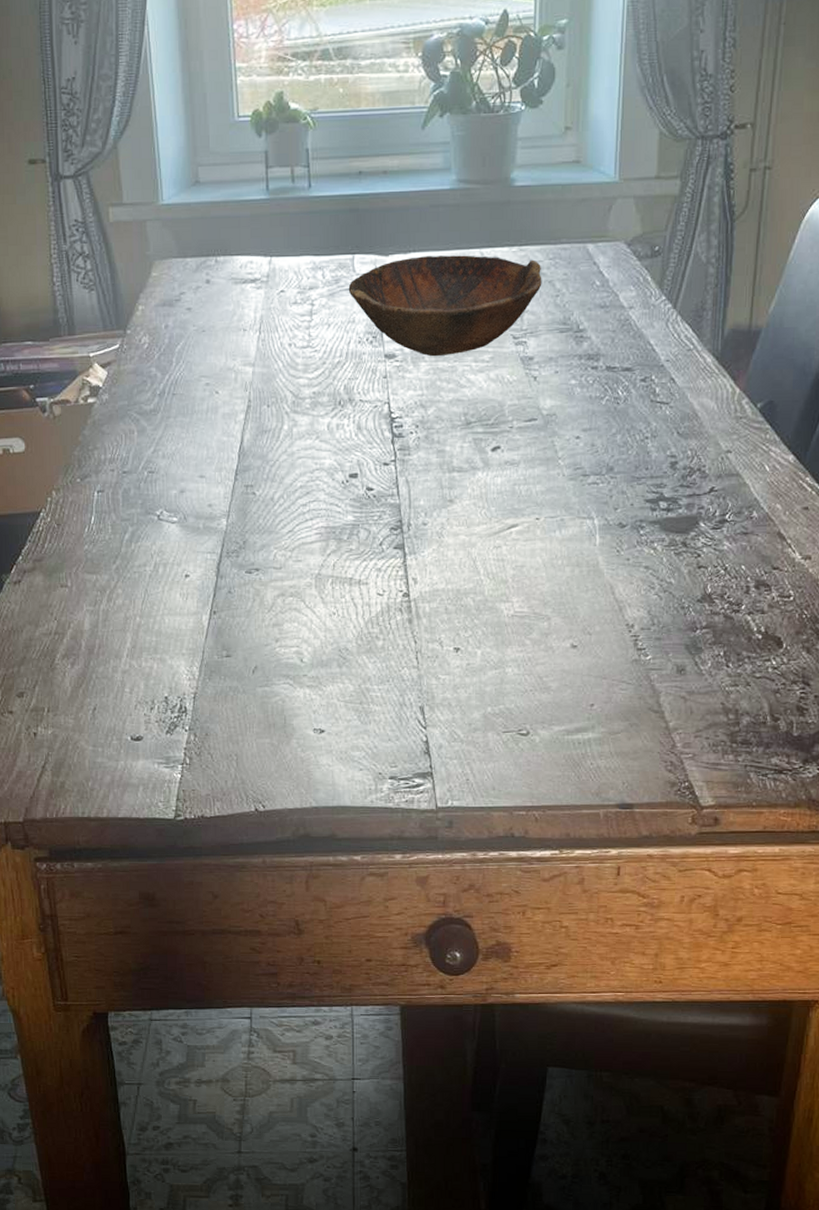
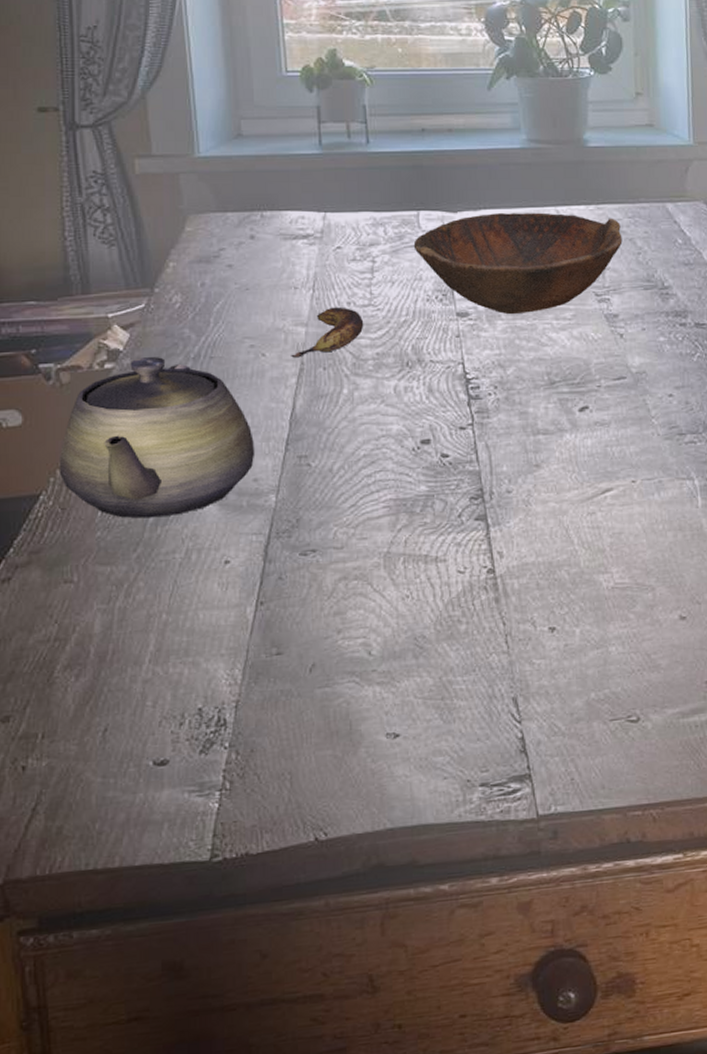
teapot: none [55,393,210,535] -> present [60,357,255,519]
banana: none [240,348,303,396] -> present [291,307,364,358]

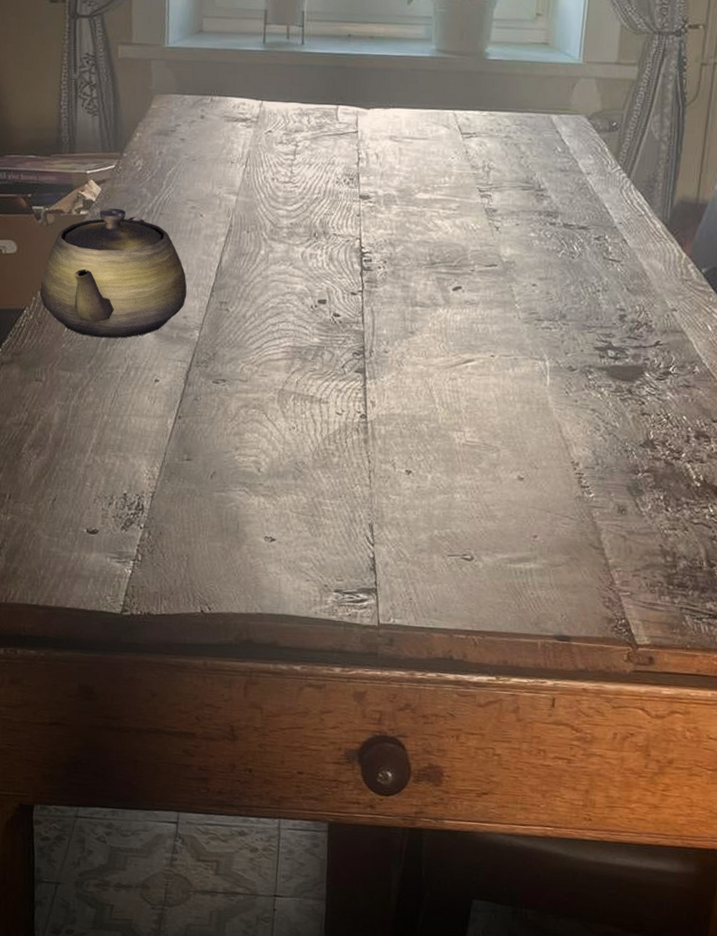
banana: present [291,307,364,358] -> none [223,181,284,221]
bowl: present [413,212,623,315] -> none [330,112,509,201]

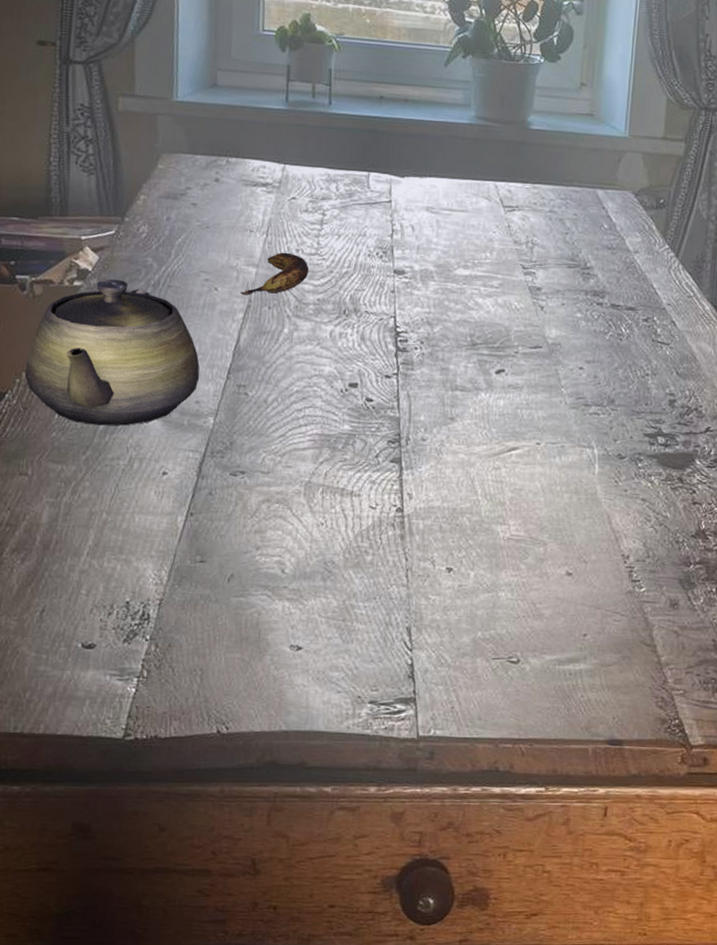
banana: none [223,181,284,221] -> present [241,252,310,295]

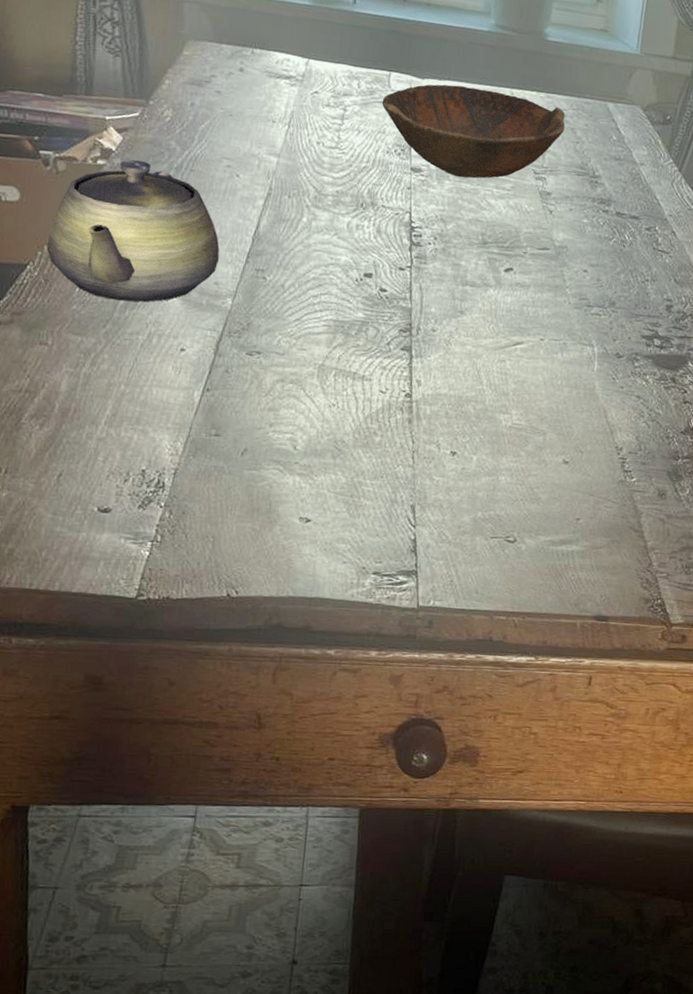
banana: present [241,252,310,295] -> none [261,143,329,183]
bowl: none [361,181,553,278] -> present [382,84,565,179]

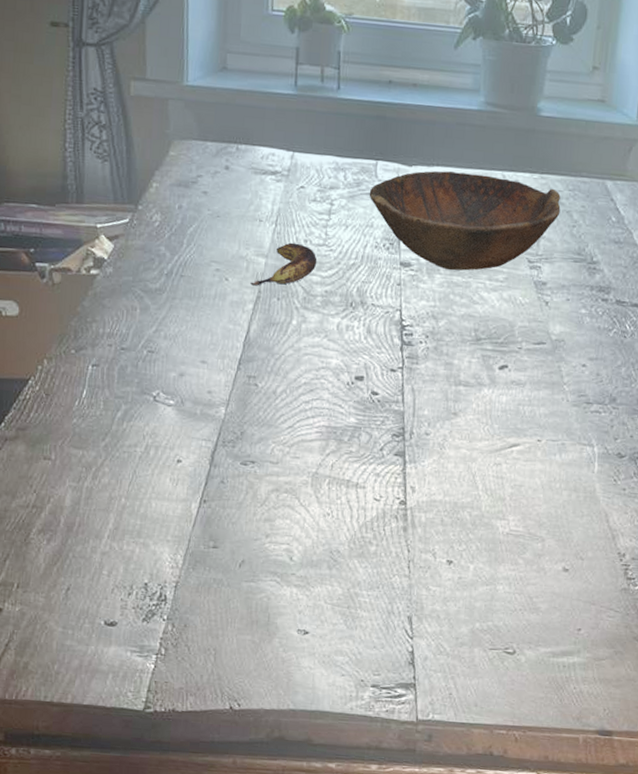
teapot: present [47,159,220,303] -> none [47,268,212,414]
banana: none [261,143,329,183] -> present [250,242,317,286]

